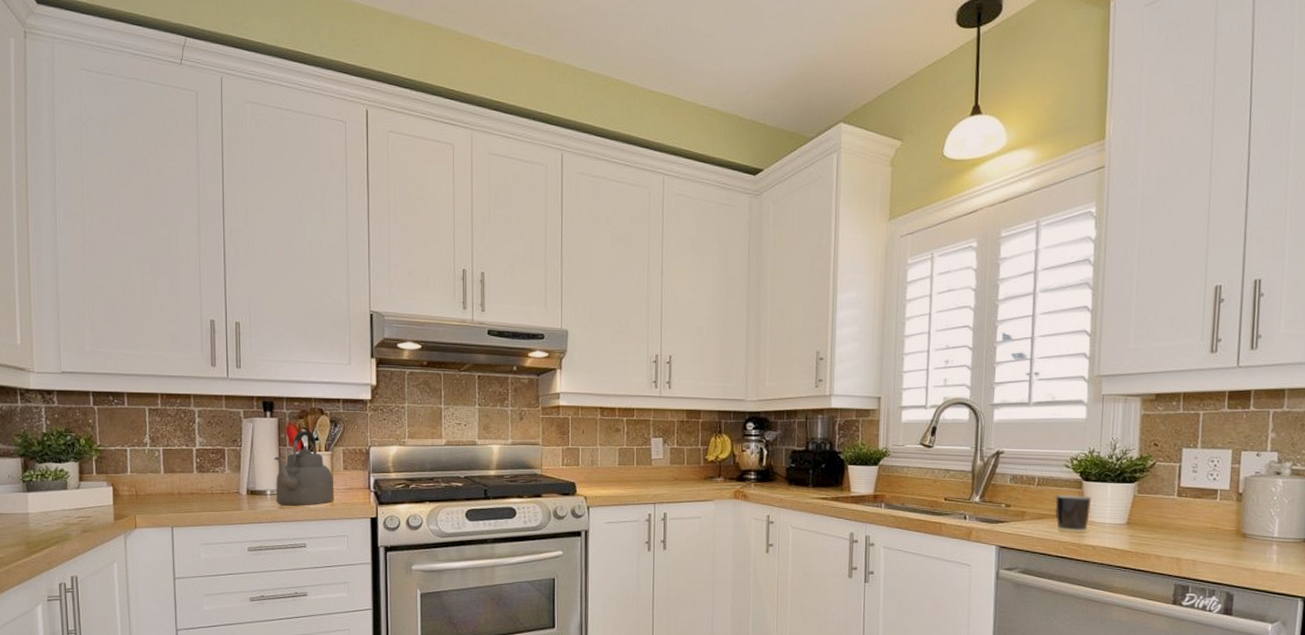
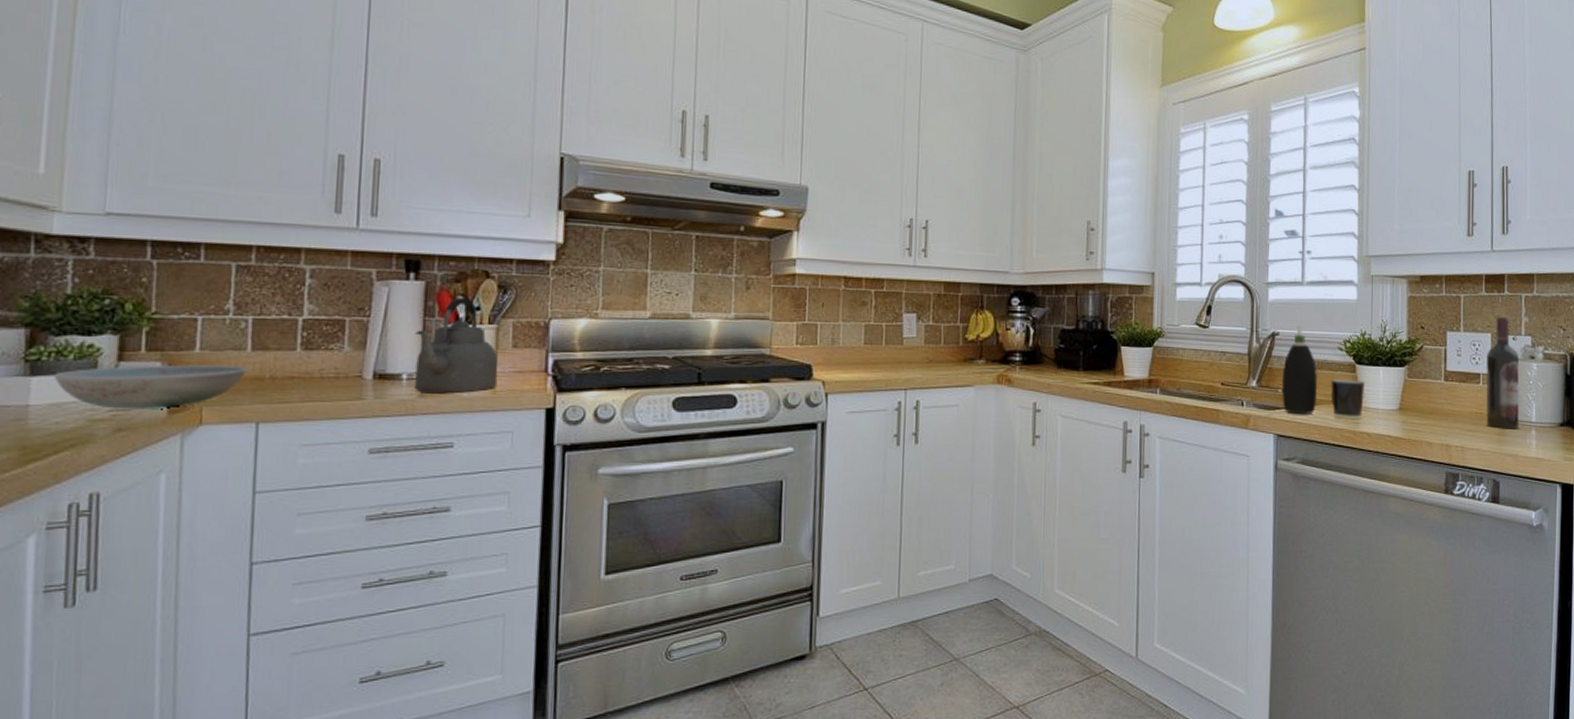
dish: none [41,484,162,517] -> present [53,364,247,410]
soap dispenser: none [1005,444,1042,527] -> present [1282,326,1317,414]
wine bottle: none [1222,433,1263,544] -> present [1485,317,1520,429]

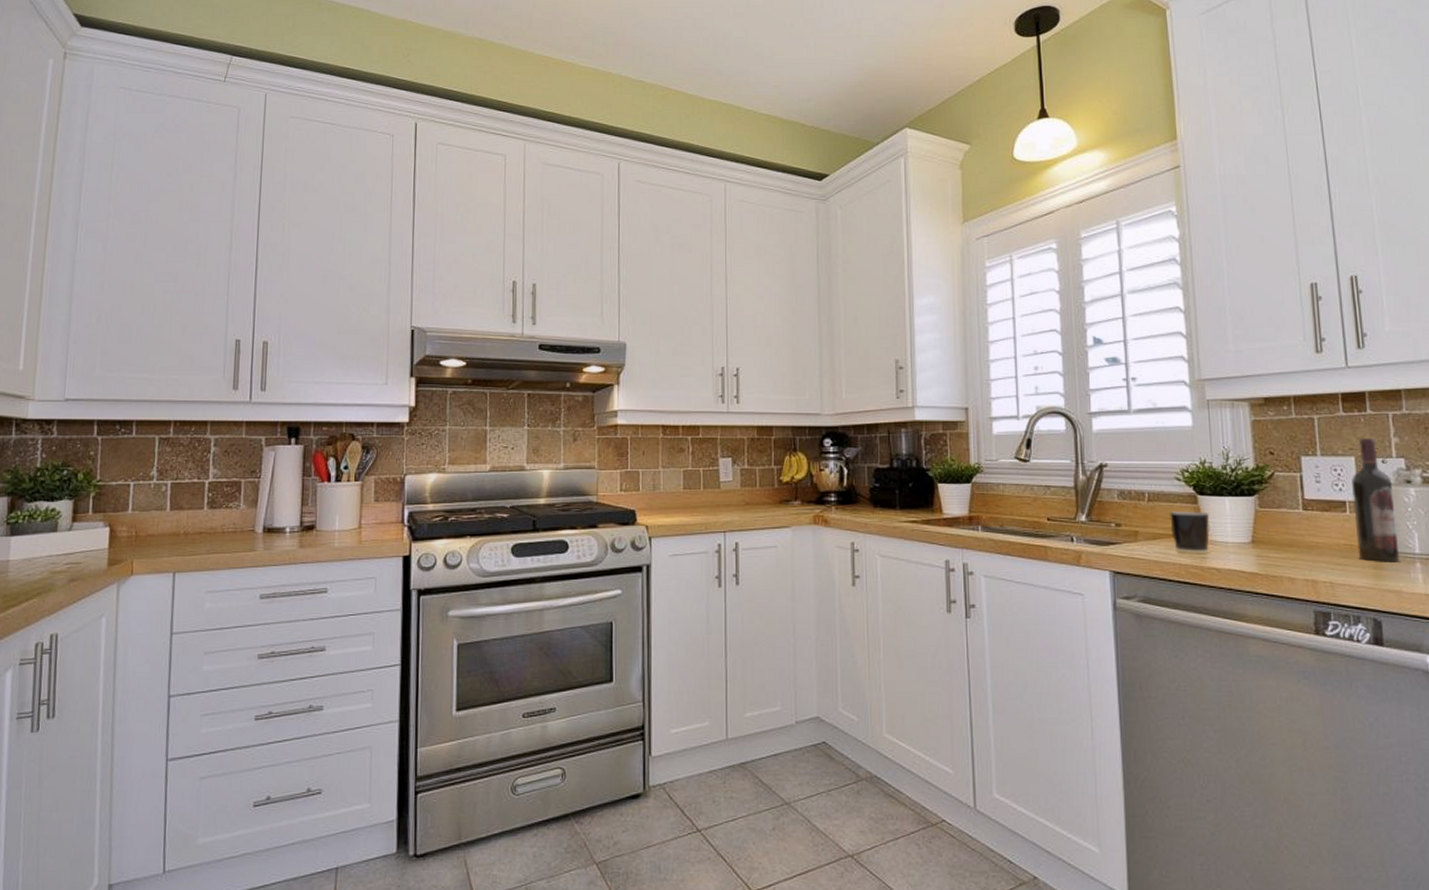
dish: present [53,364,247,410] -> none [26,524,167,563]
kettle: present [415,297,499,393] -> none [296,458,363,543]
soap dispenser: present [1282,326,1317,414] -> none [1114,456,1155,549]

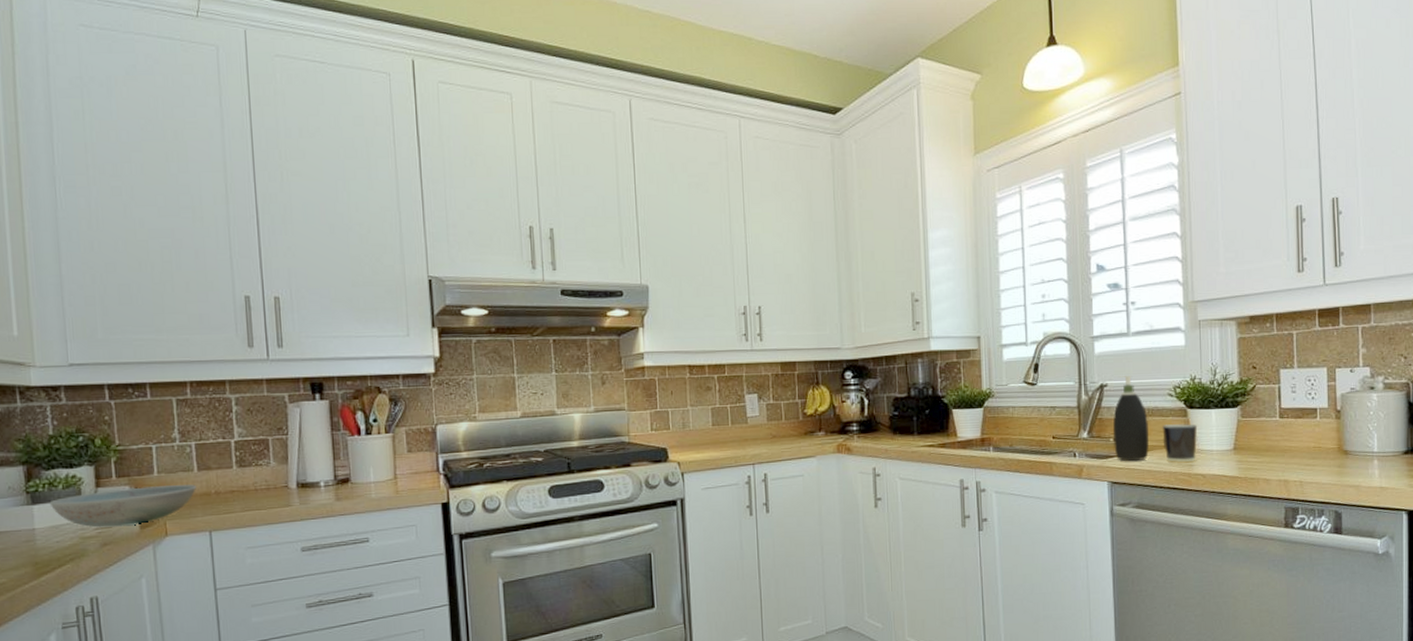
dish: none [26,524,167,563] -> present [49,485,196,528]
soap dispenser: none [1114,456,1155,549] -> present [1112,376,1149,461]
wine bottle: present [1351,438,1400,562] -> none [1322,350,1361,461]

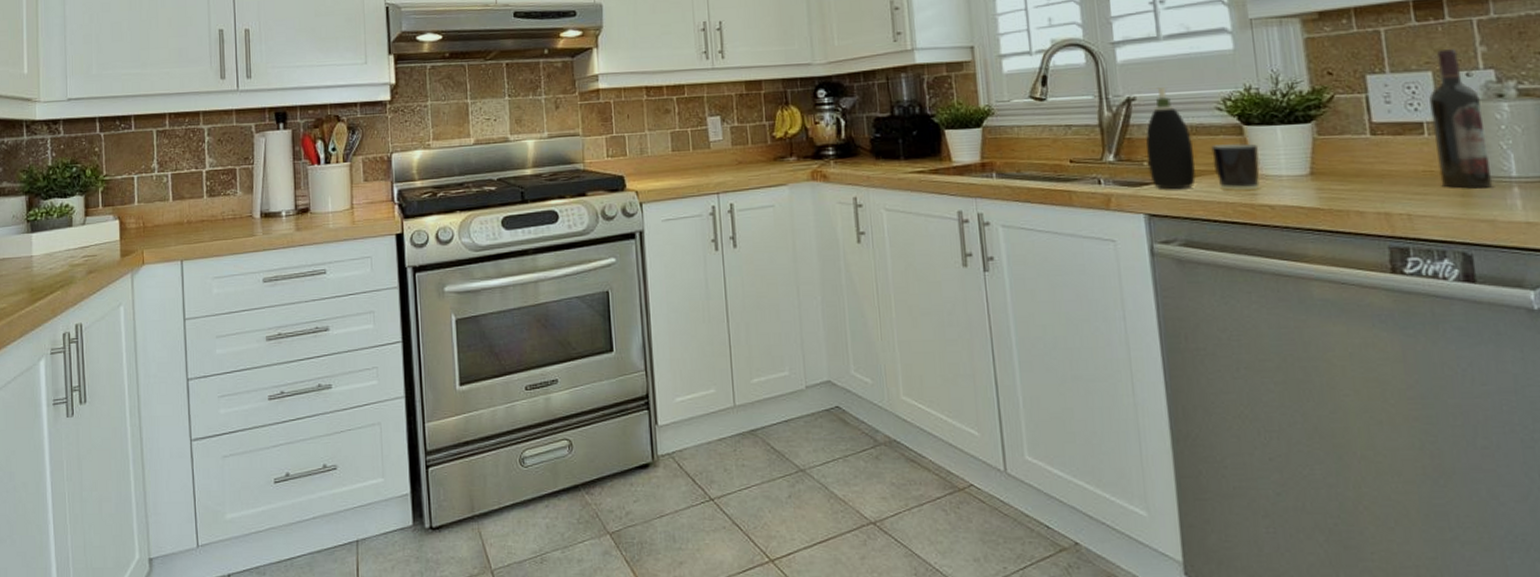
dish: present [49,485,196,528] -> none [46,214,171,256]
wine bottle: none [1322,350,1361,461] -> present [1429,49,1493,189]

